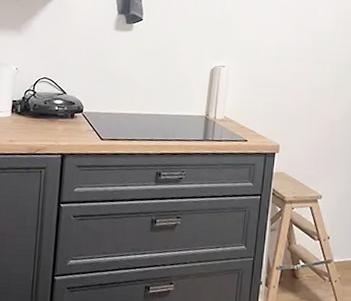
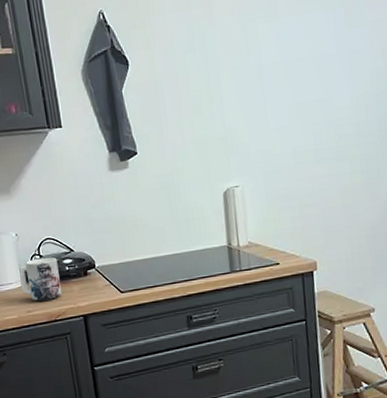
mug: none [9,93,49,134] -> present [19,257,62,301]

